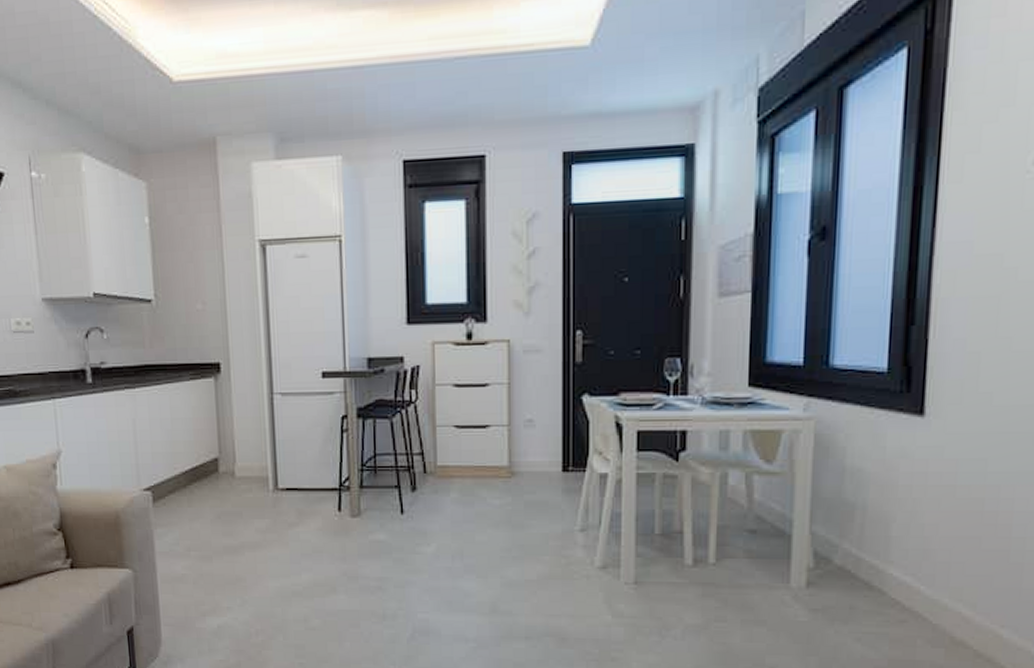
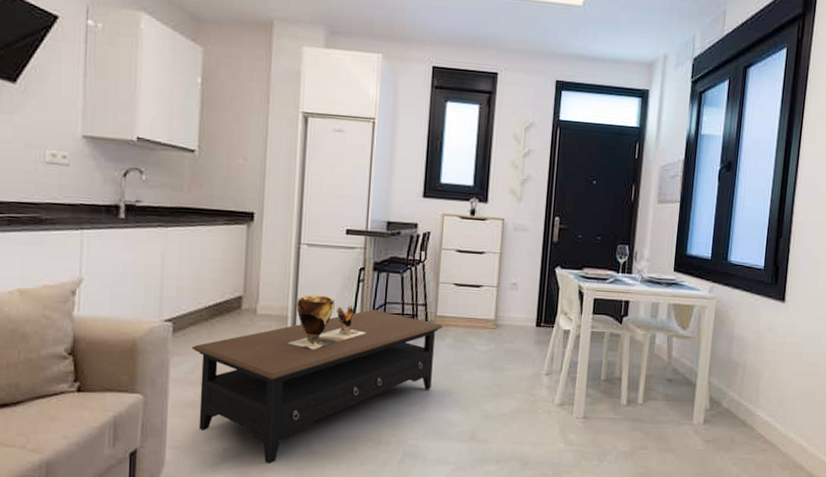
coffee table: none [173,463,445,641] -> present [192,309,443,464]
clay pot: none [272,451,357,514] -> present [288,295,366,350]

